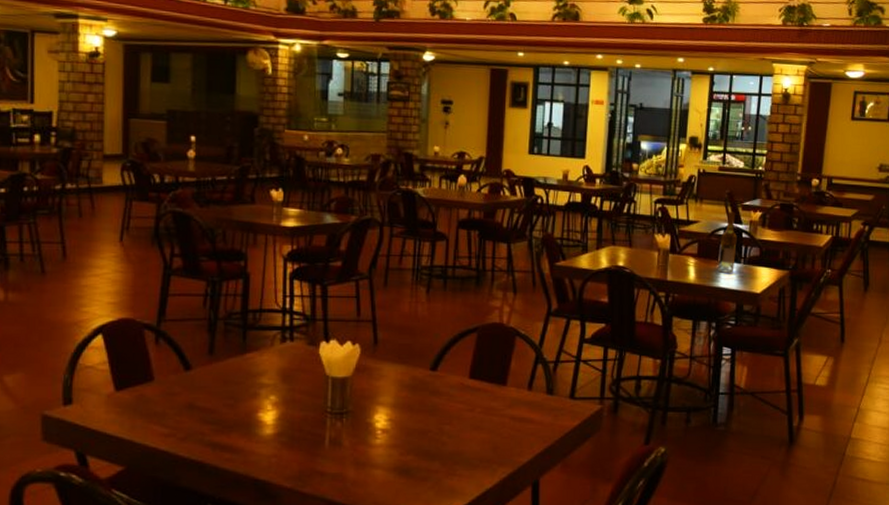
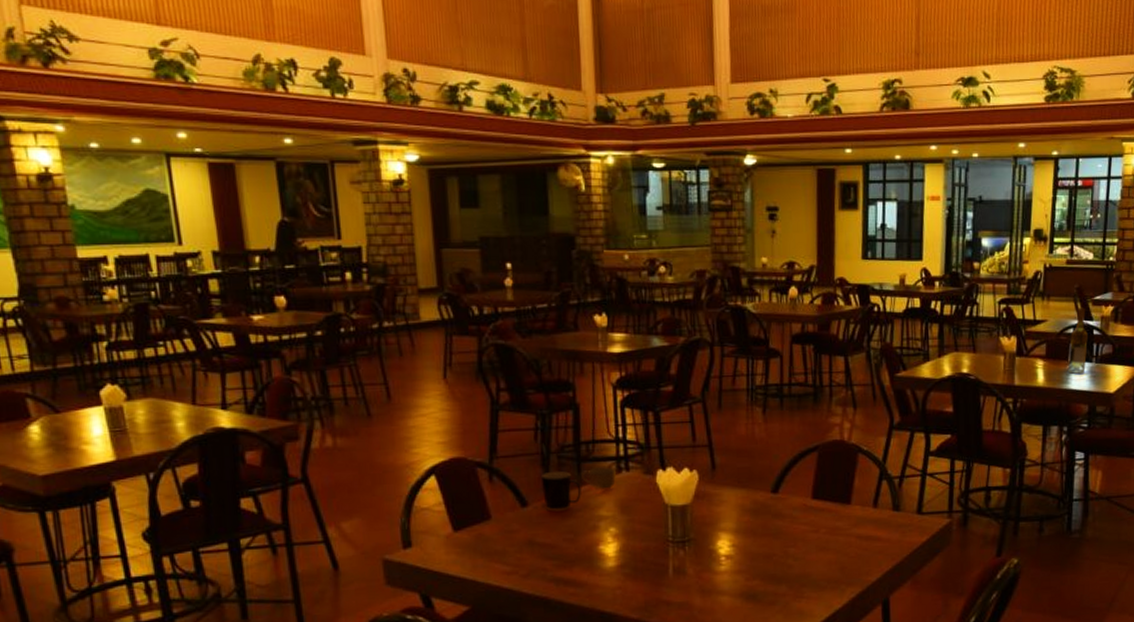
mug: none [207,337,245,376] -> present [542,470,581,512]
cup: none [245,336,280,359] -> present [580,467,616,491]

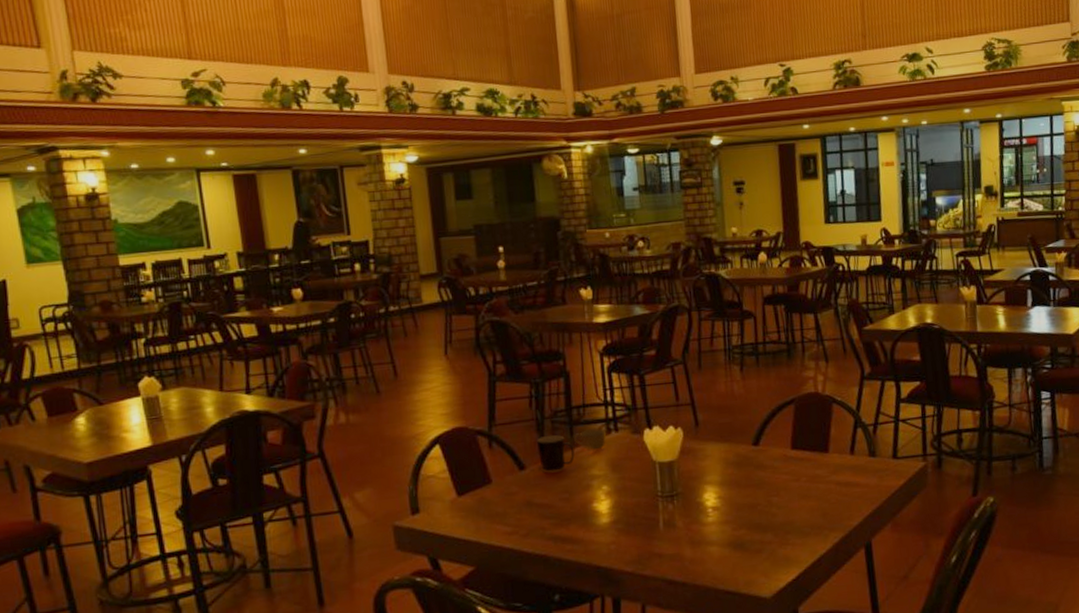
bottle: present [1067,307,1088,375] -> none [1027,255,1045,319]

